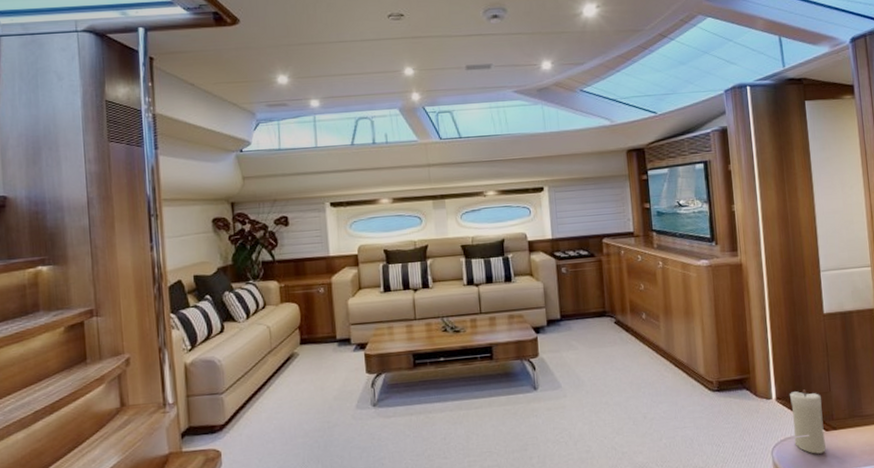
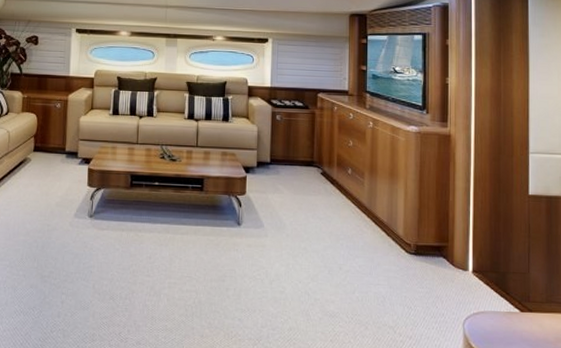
candle: present [790,389,826,454] -> none [487,266,519,333]

